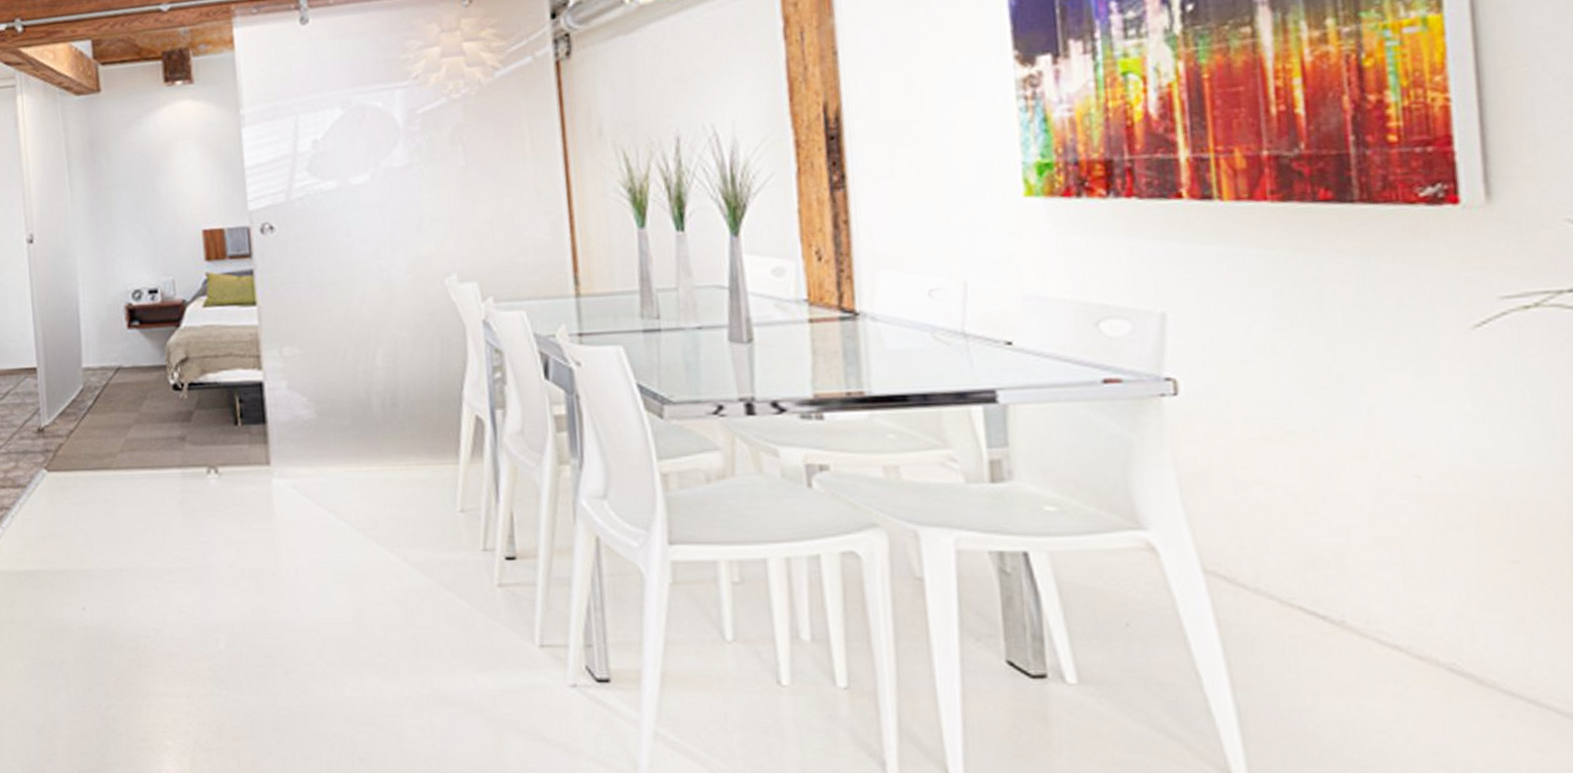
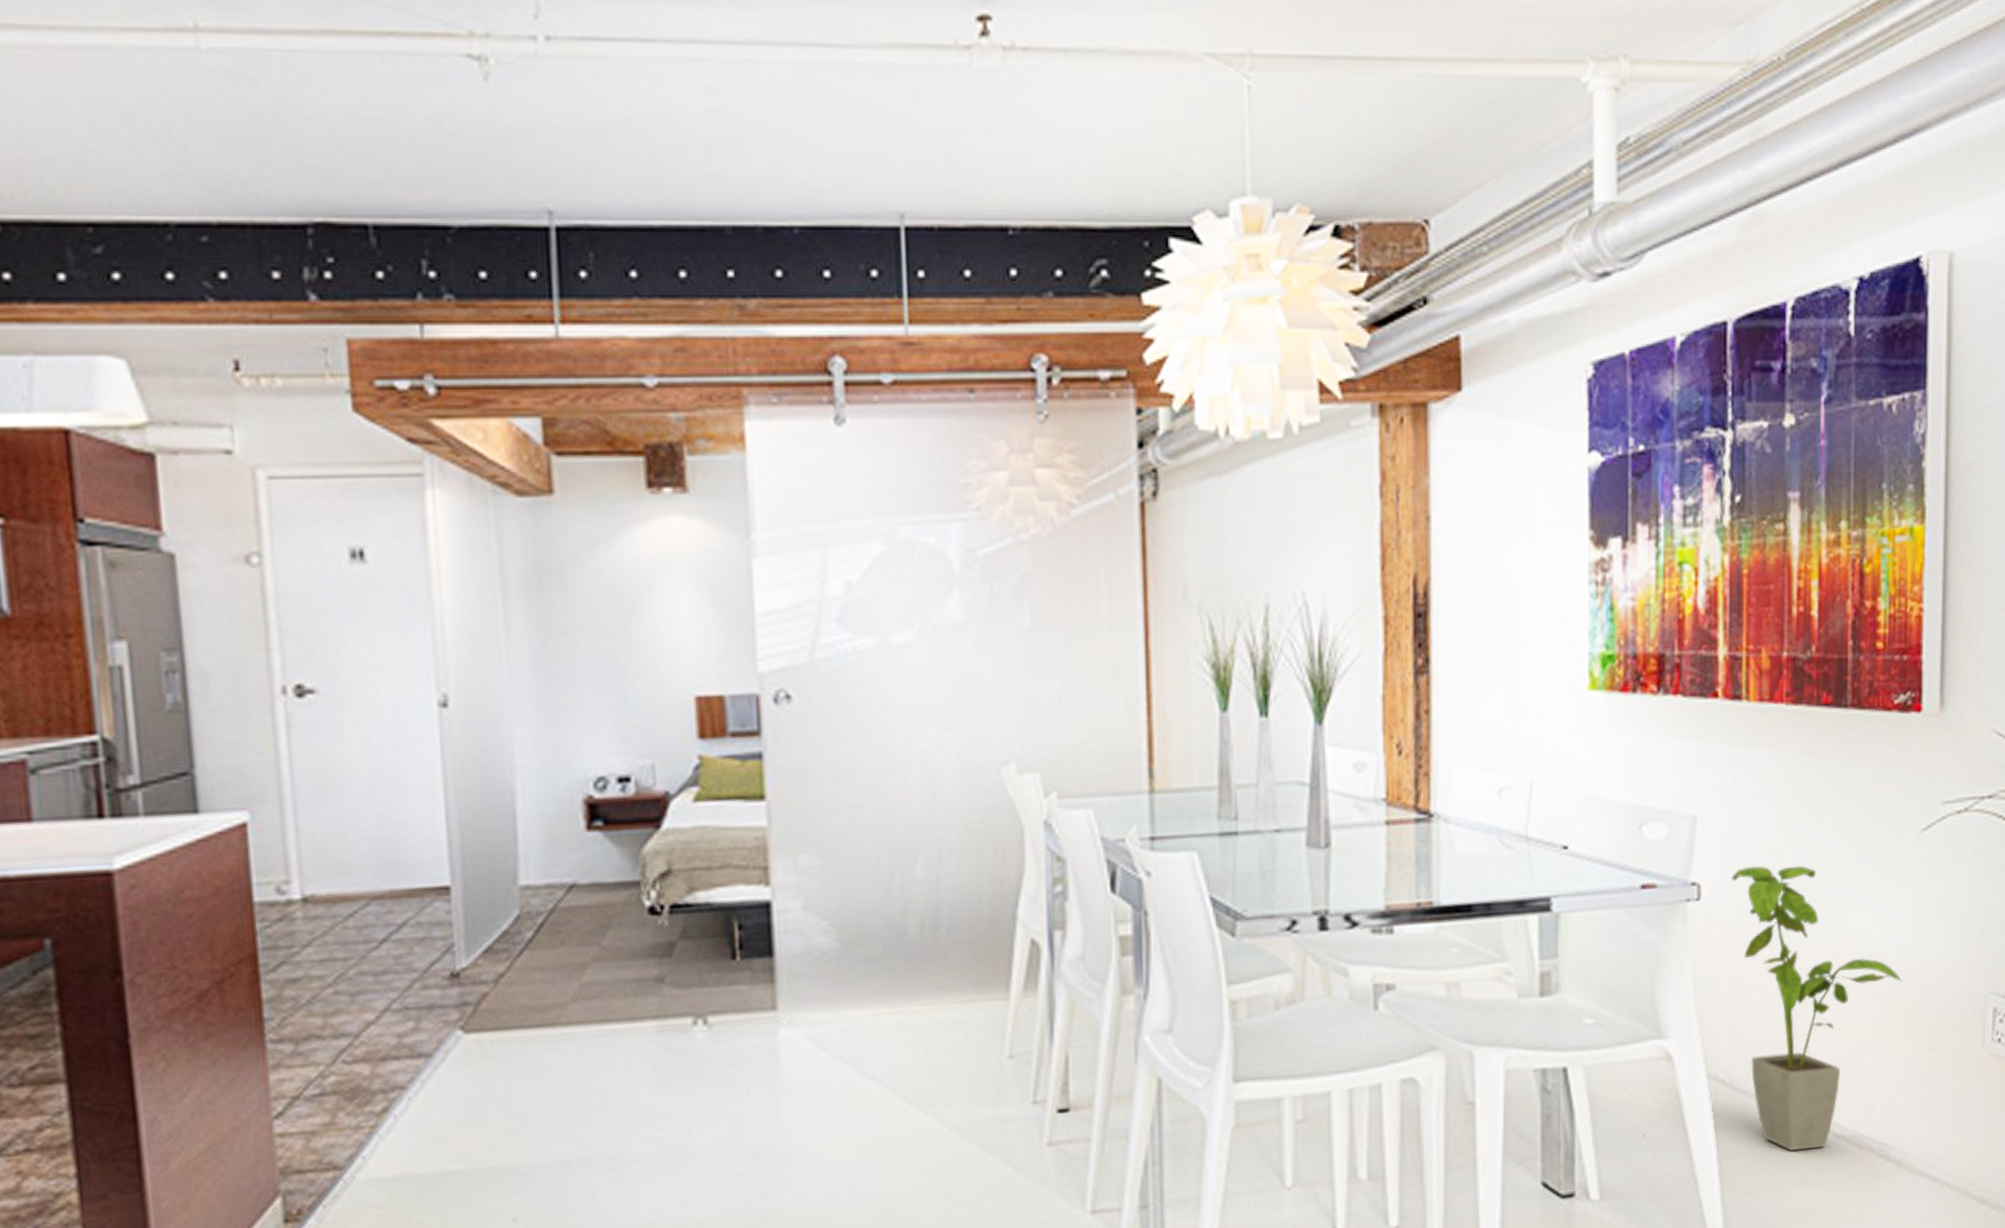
house plant: none [1216,361,1465,654] -> present [1731,865,1904,1151]

